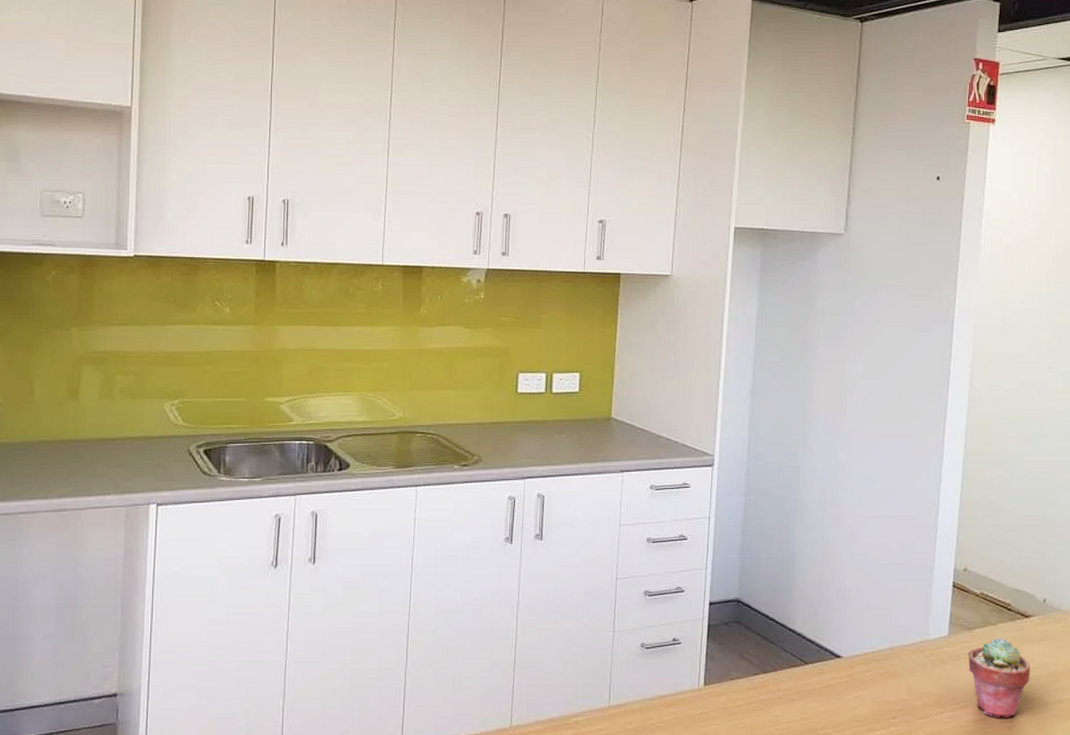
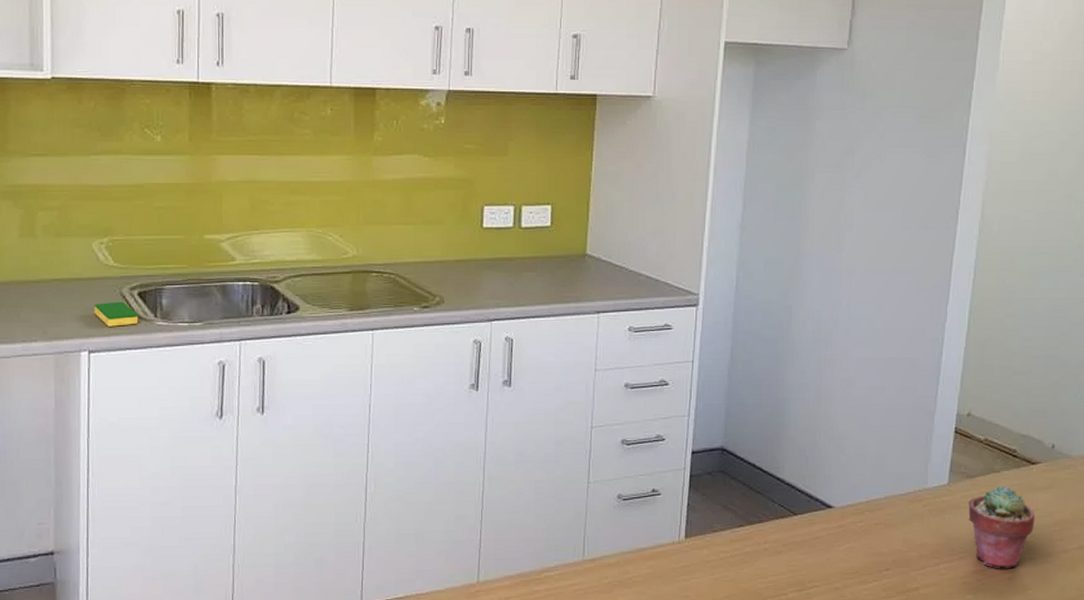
dish sponge: none [163,458,204,481] -> present [94,301,139,327]

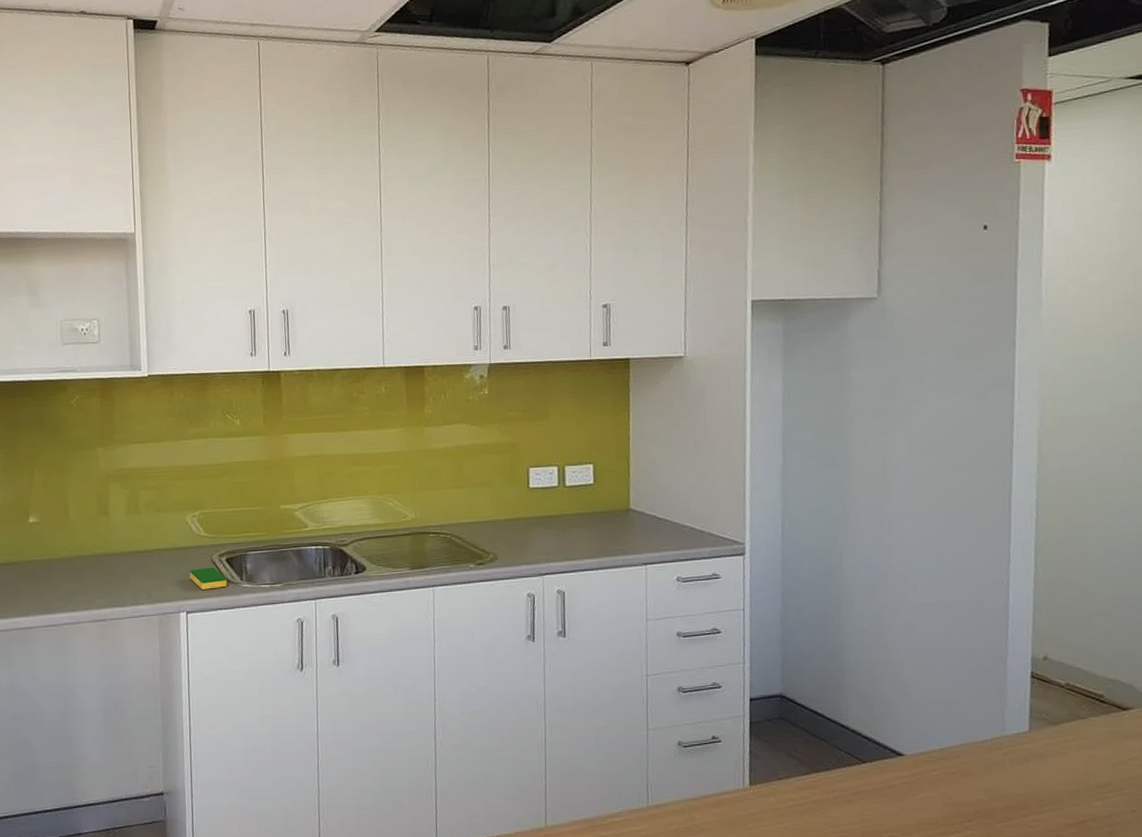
potted succulent: present [968,486,1035,569] -> none [1054,734,1134,822]

